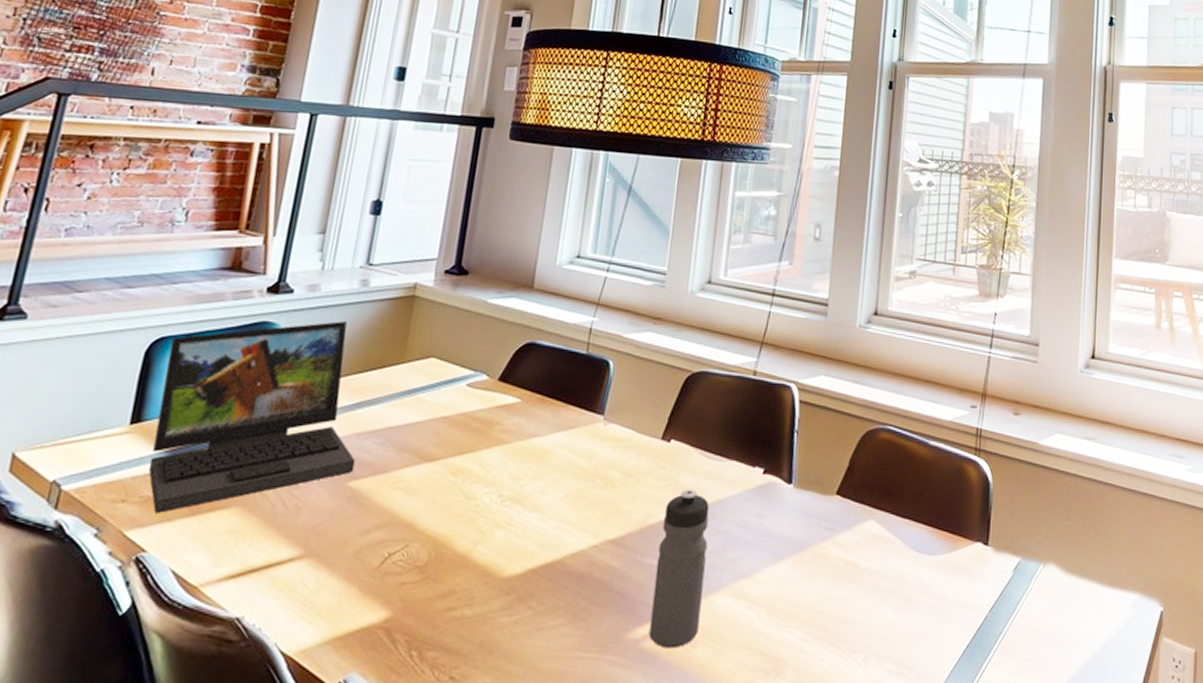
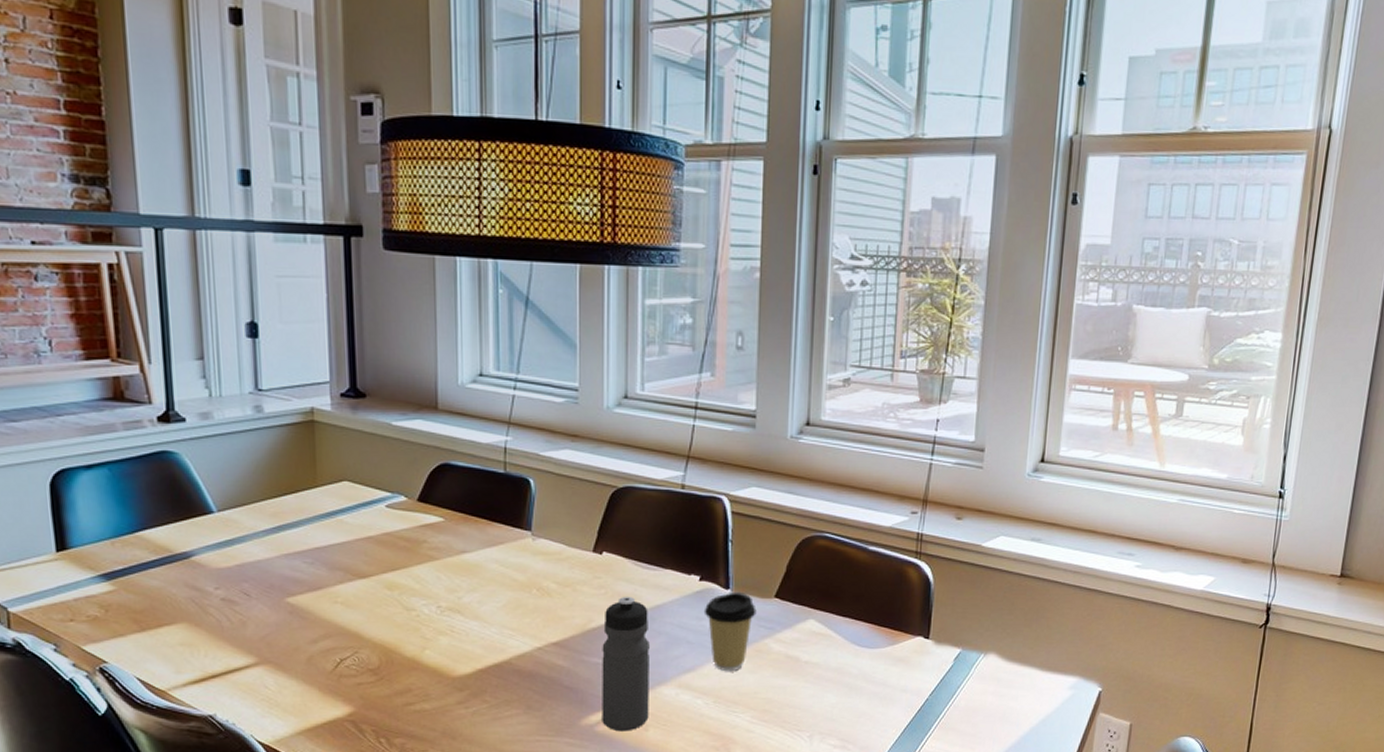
laptop: present [149,321,356,513] -> none [73,448,290,630]
coffee cup: none [764,486,817,579] -> present [703,591,757,672]

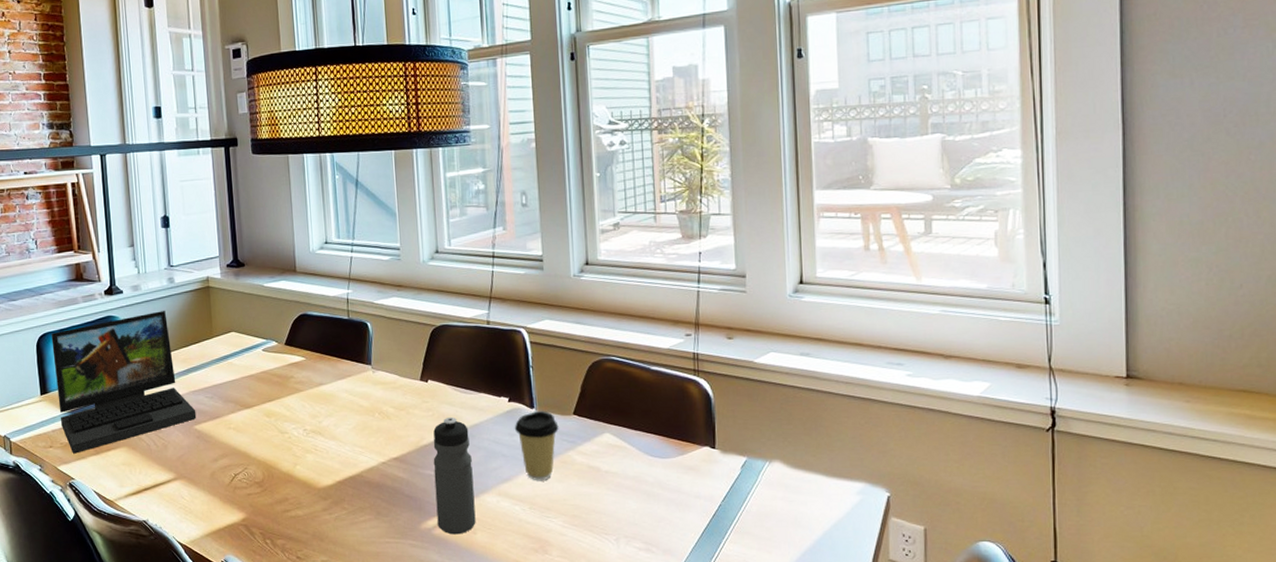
laptop: none [73,448,290,630] -> present [51,311,197,454]

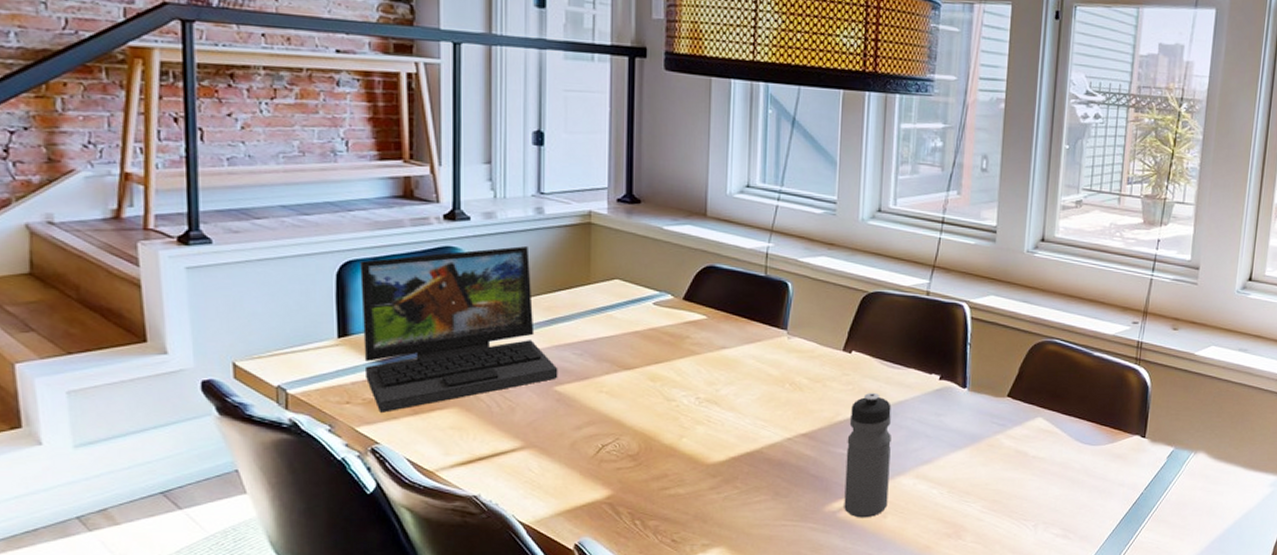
coffee cup: present [514,410,559,481] -> none [942,390,990,464]

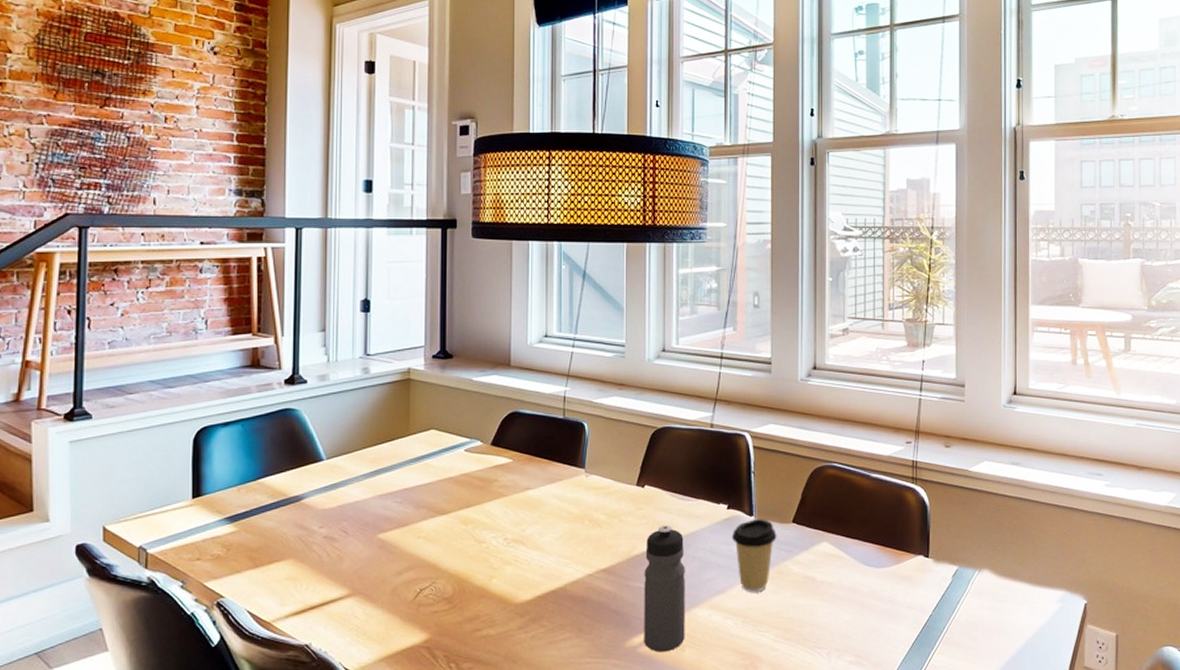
laptop: present [360,246,558,413] -> none [213,404,381,567]
coffee cup: none [942,390,990,464] -> present [731,518,777,593]

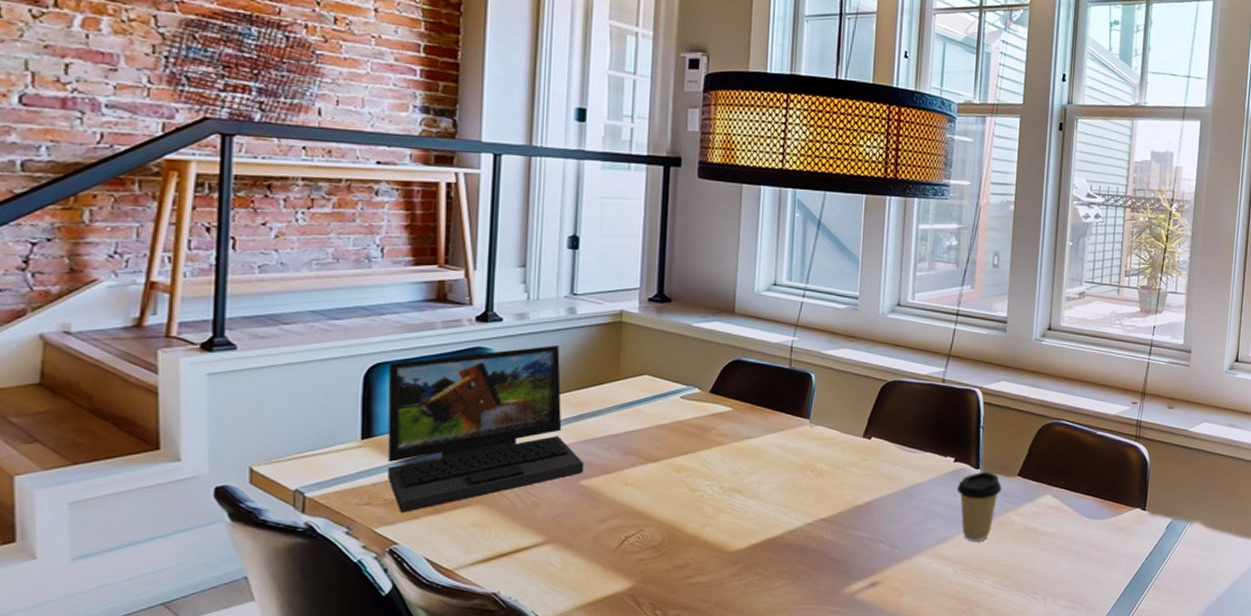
laptop: none [213,404,381,567] -> present [387,345,584,513]
water bottle: present [644,524,685,652] -> none [862,476,909,599]

